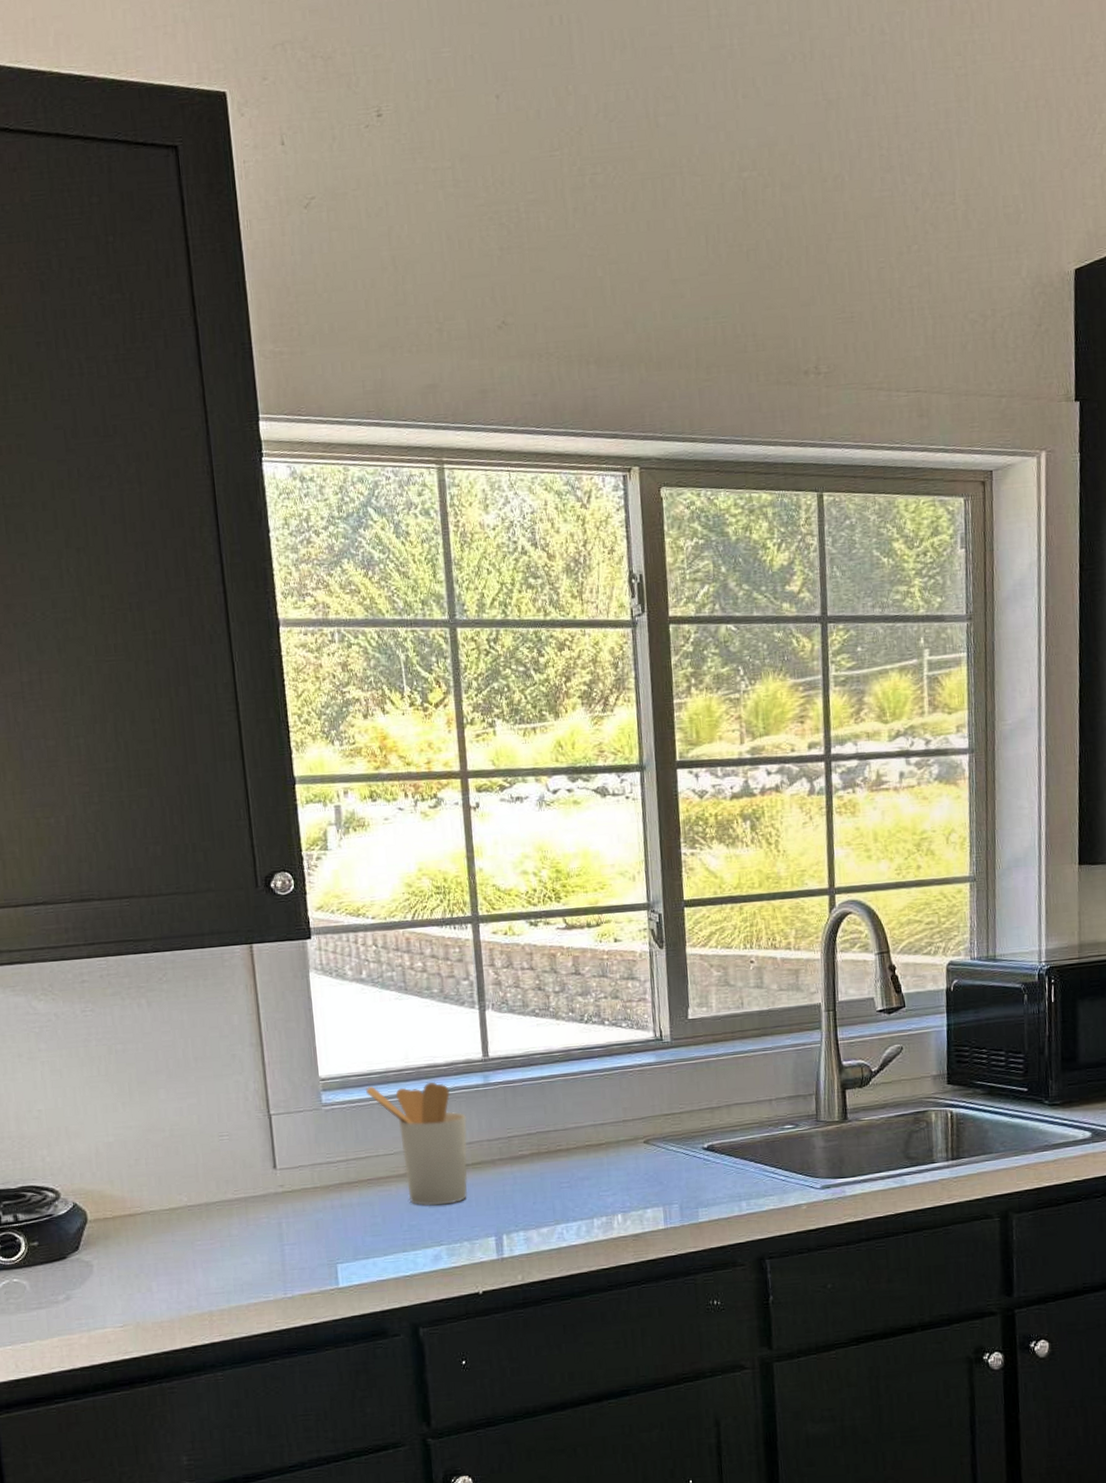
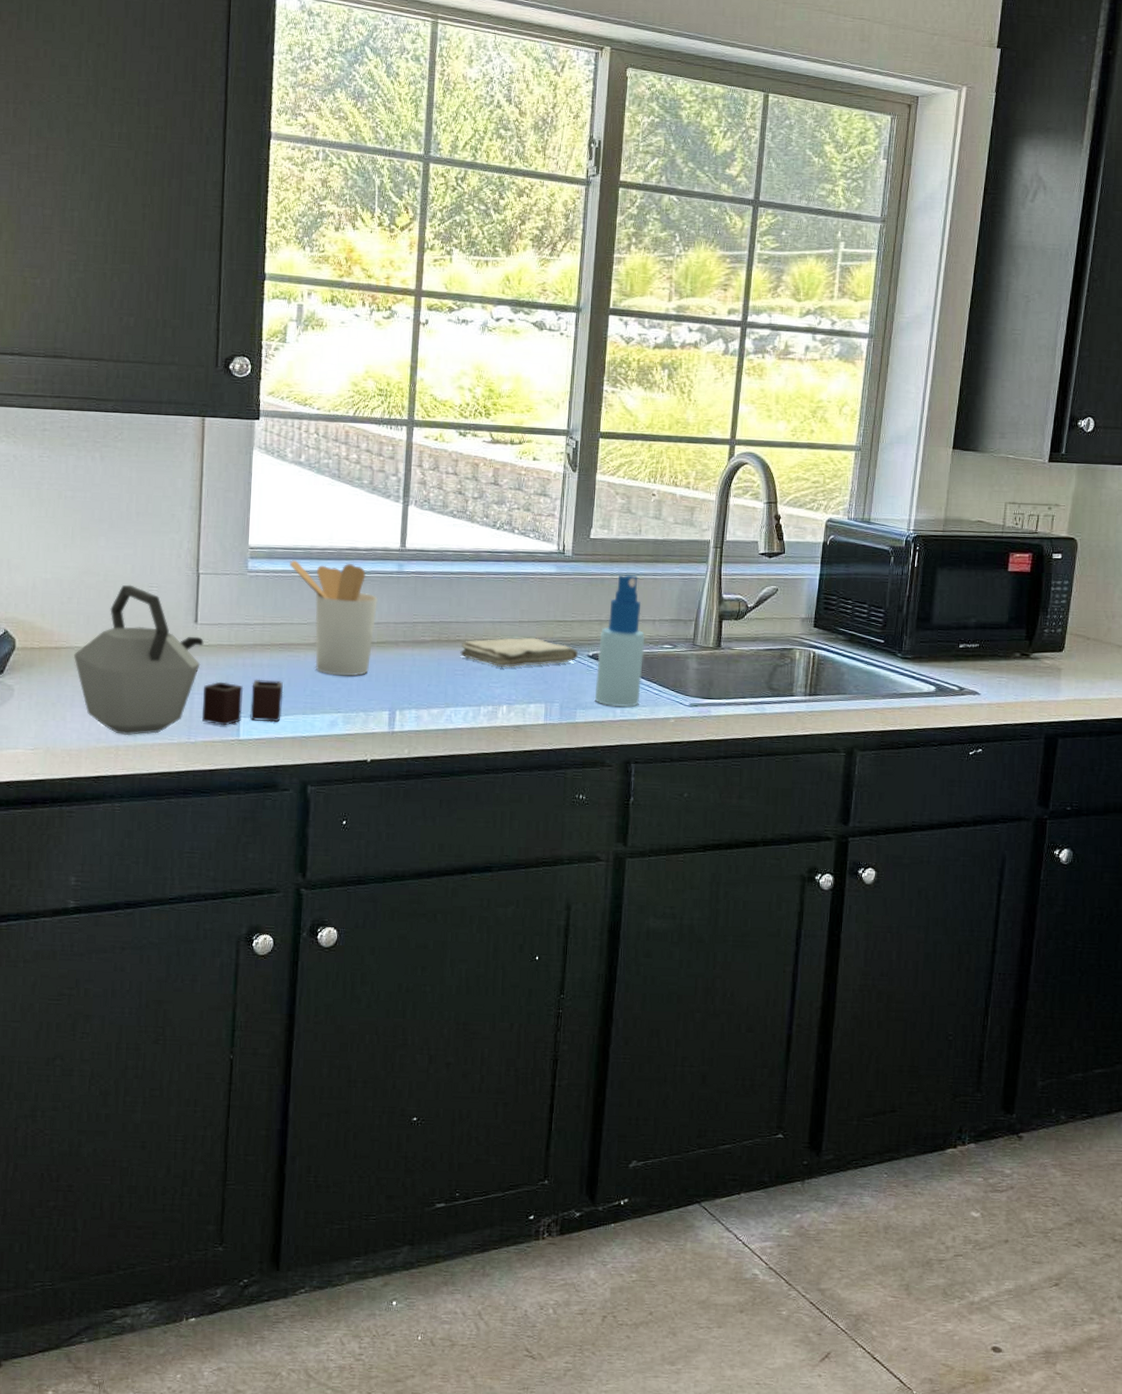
kettle: none [150,1136,380,1300] -> present [73,584,284,736]
washcloth: none [563,1136,693,1174] -> present [460,637,579,668]
spray bottle: none [713,1053,766,1201] -> present [594,574,645,708]

